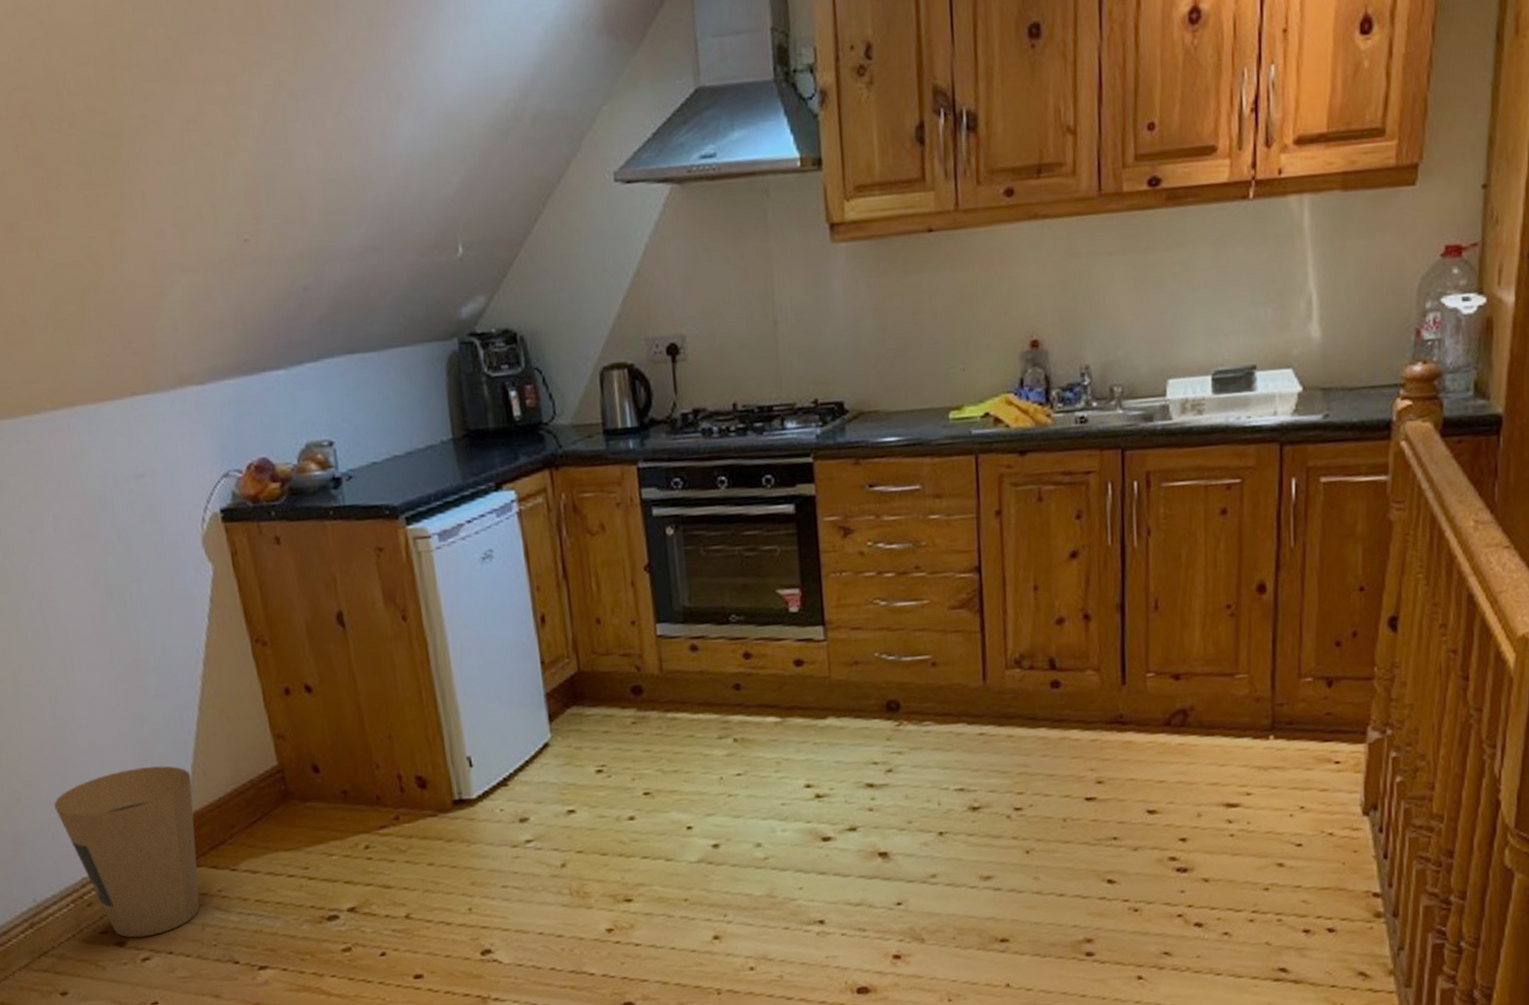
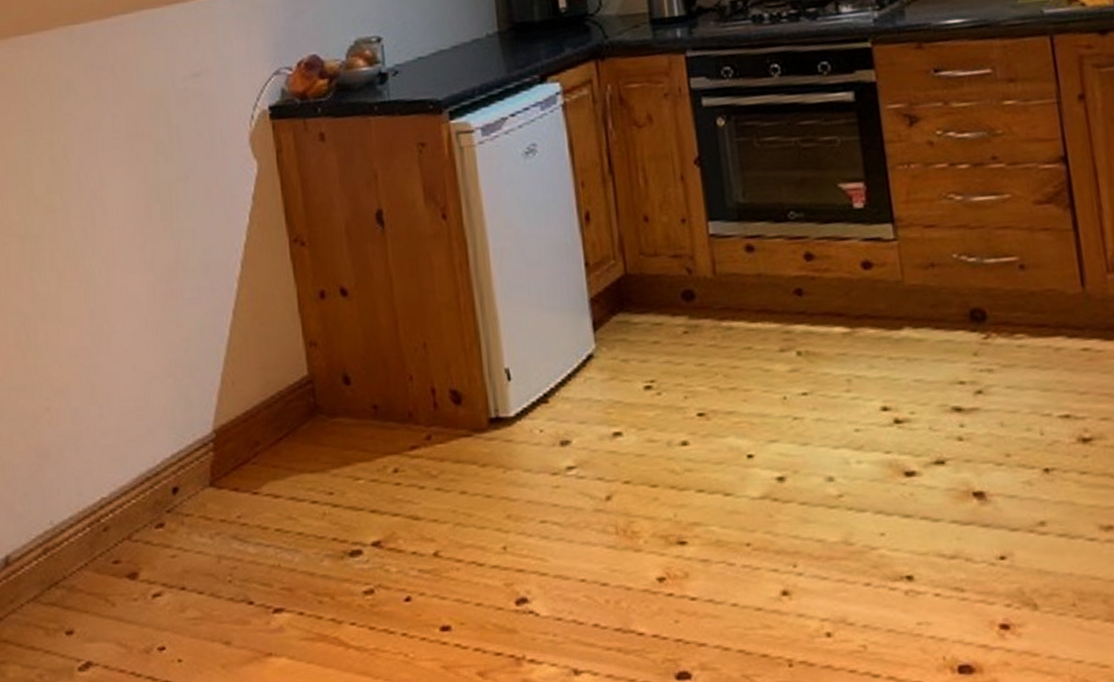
trash can: present [54,766,200,938] -> none [82,374,220,569]

